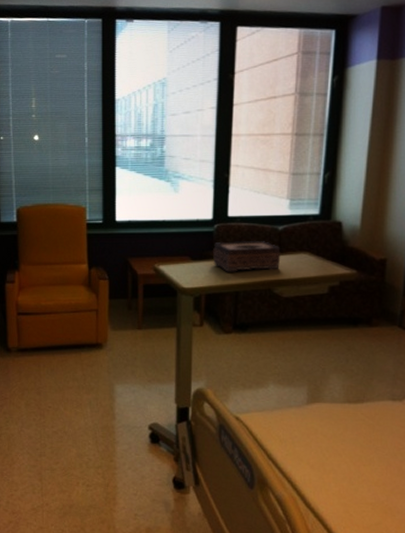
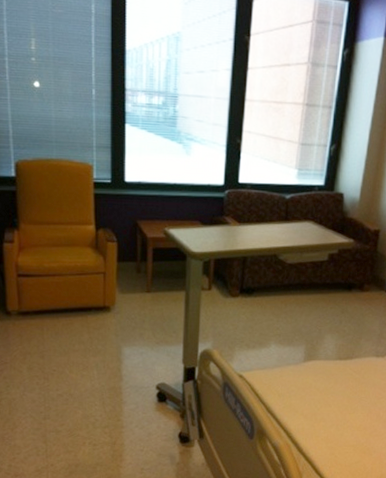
tissue box: present [213,241,281,272] -> none [223,207,287,238]

